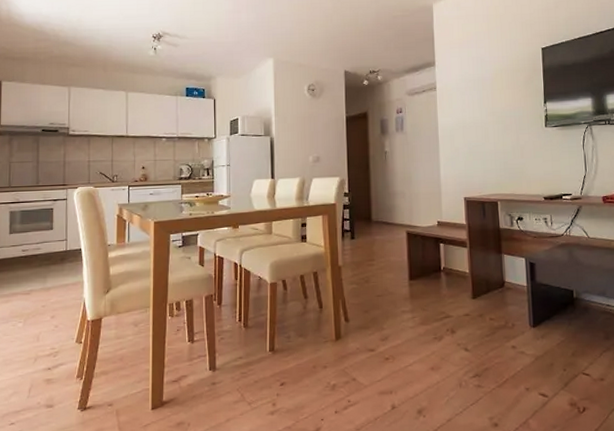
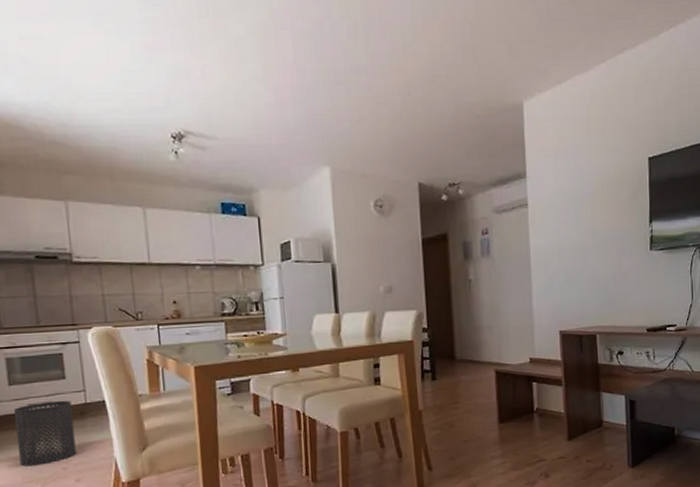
trash can: none [10,247,55,303] -> present [13,400,76,467]

